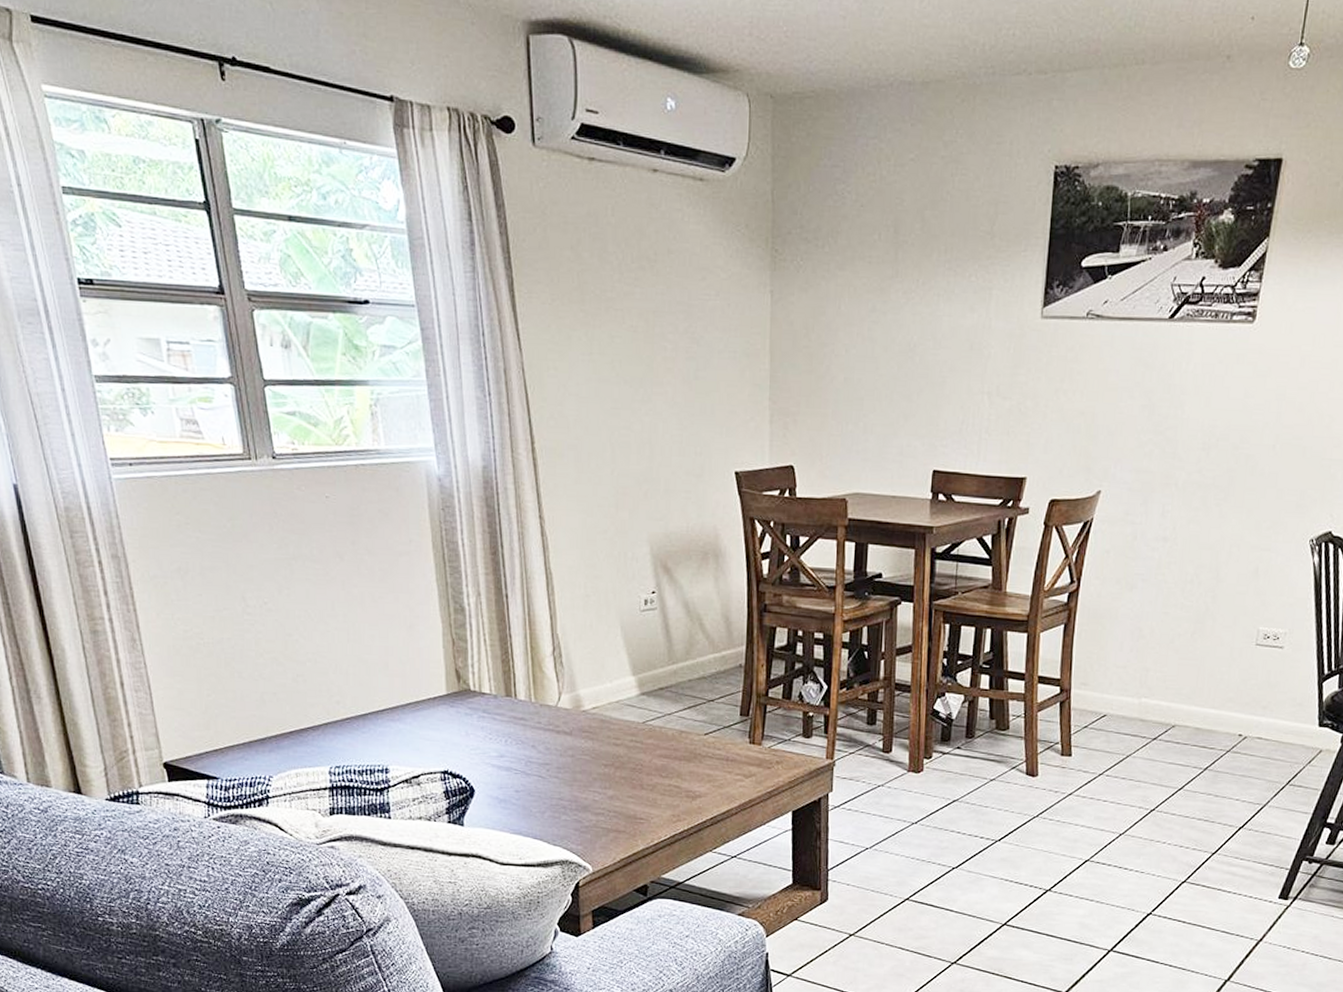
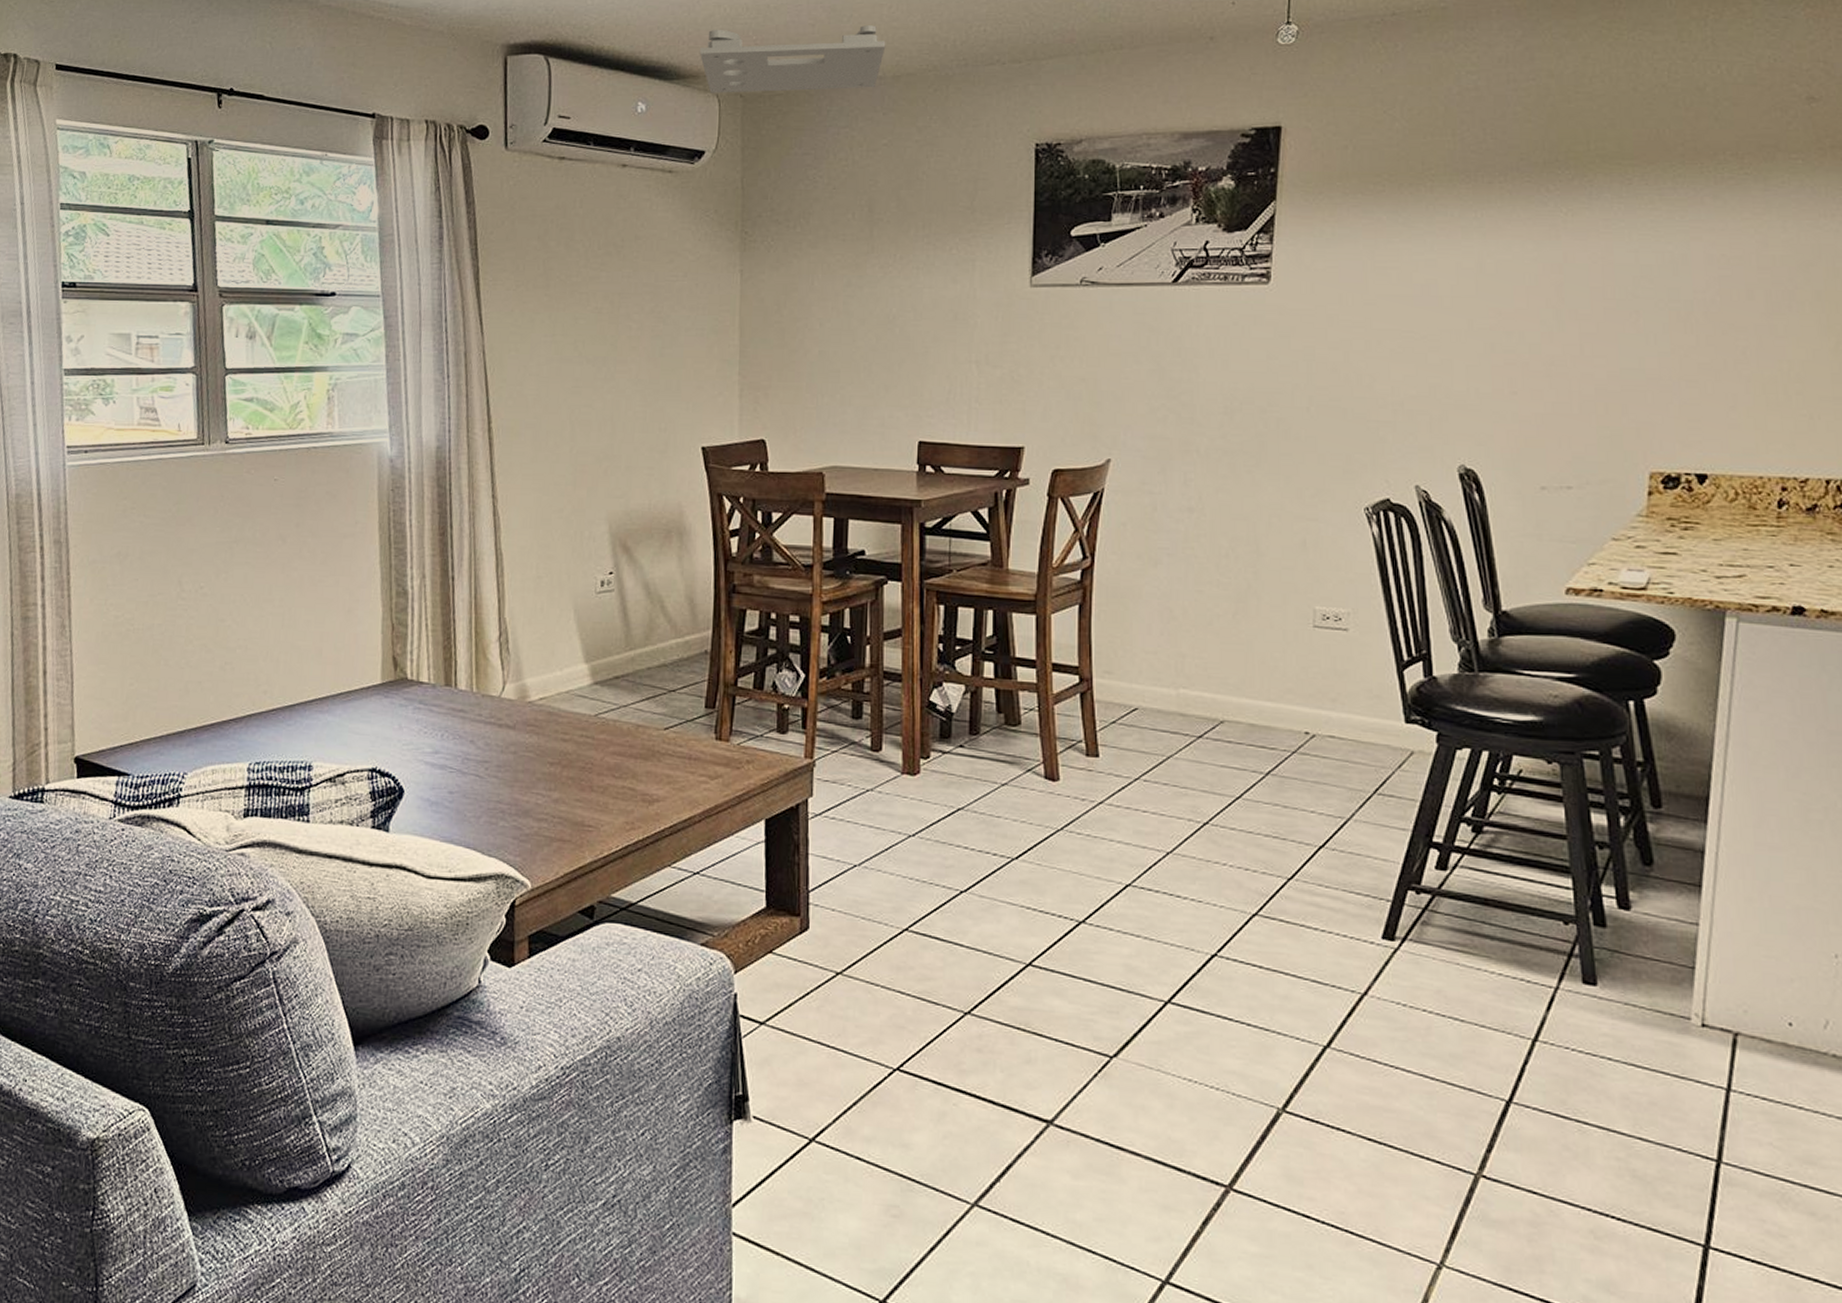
ceiling fixture: none [728,15,917,95] -> present [699,25,886,93]

